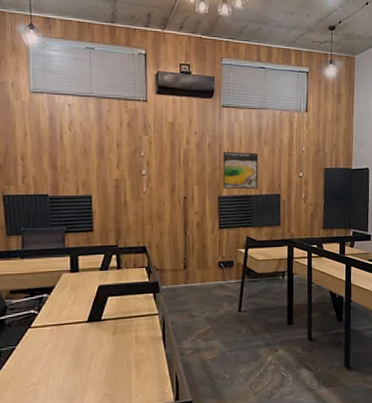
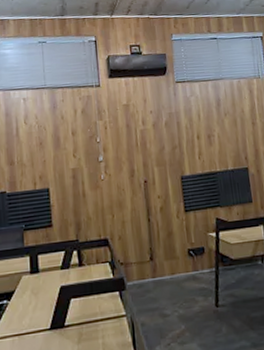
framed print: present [222,151,259,190] -> none [181,125,223,168]

